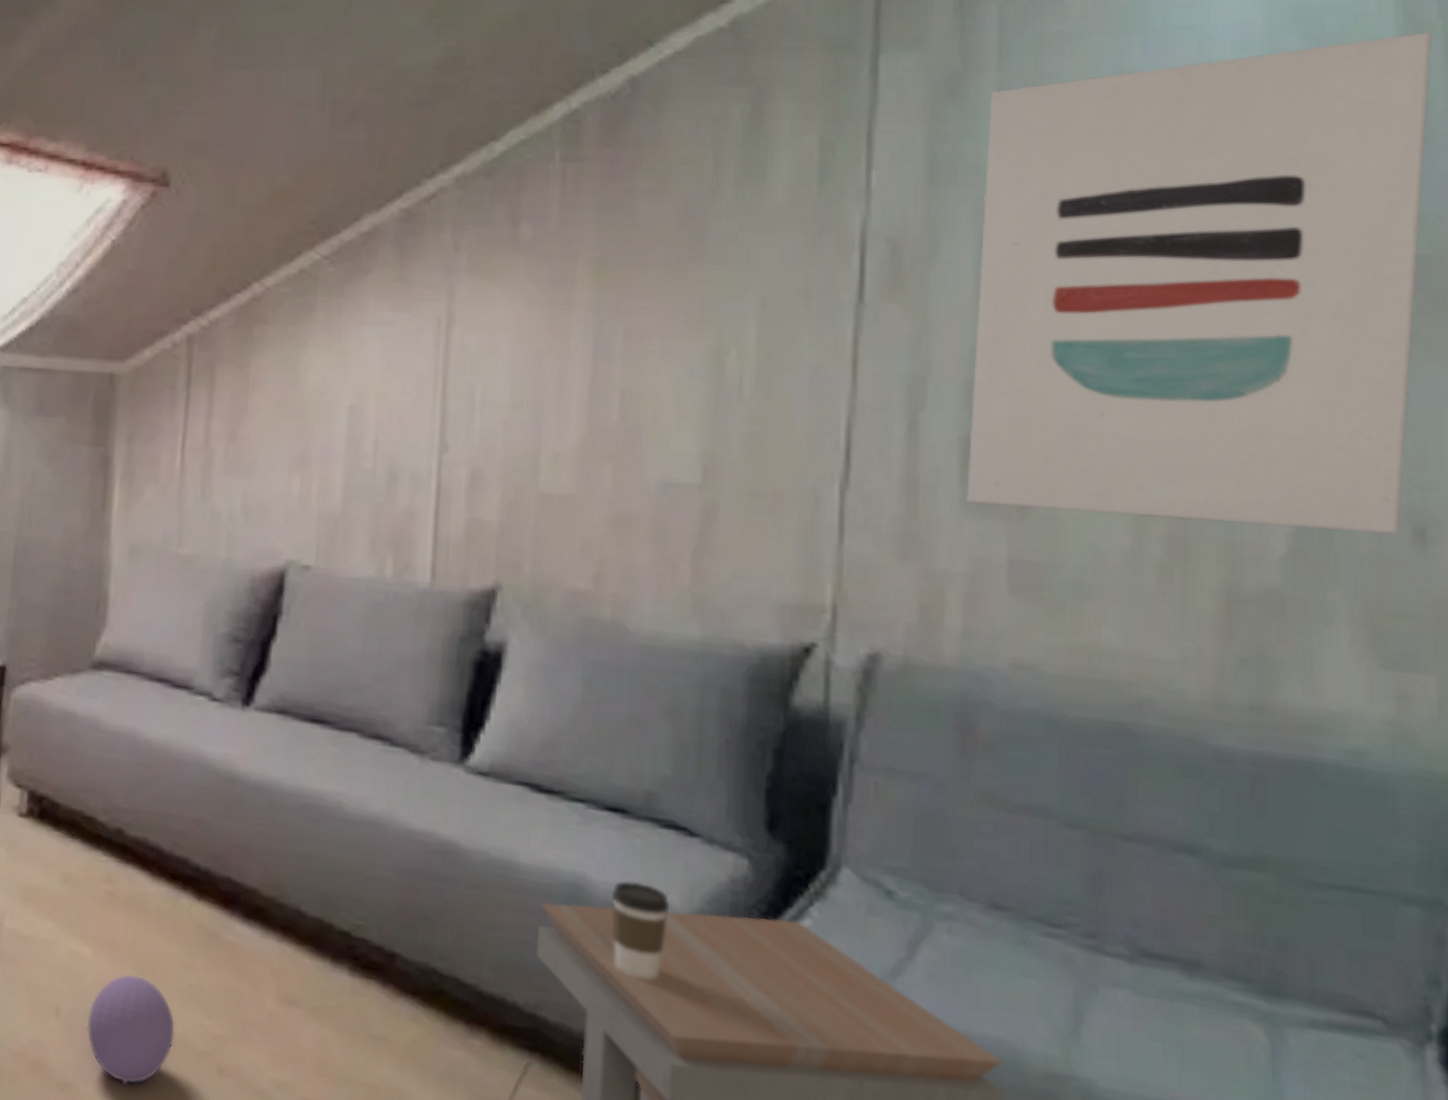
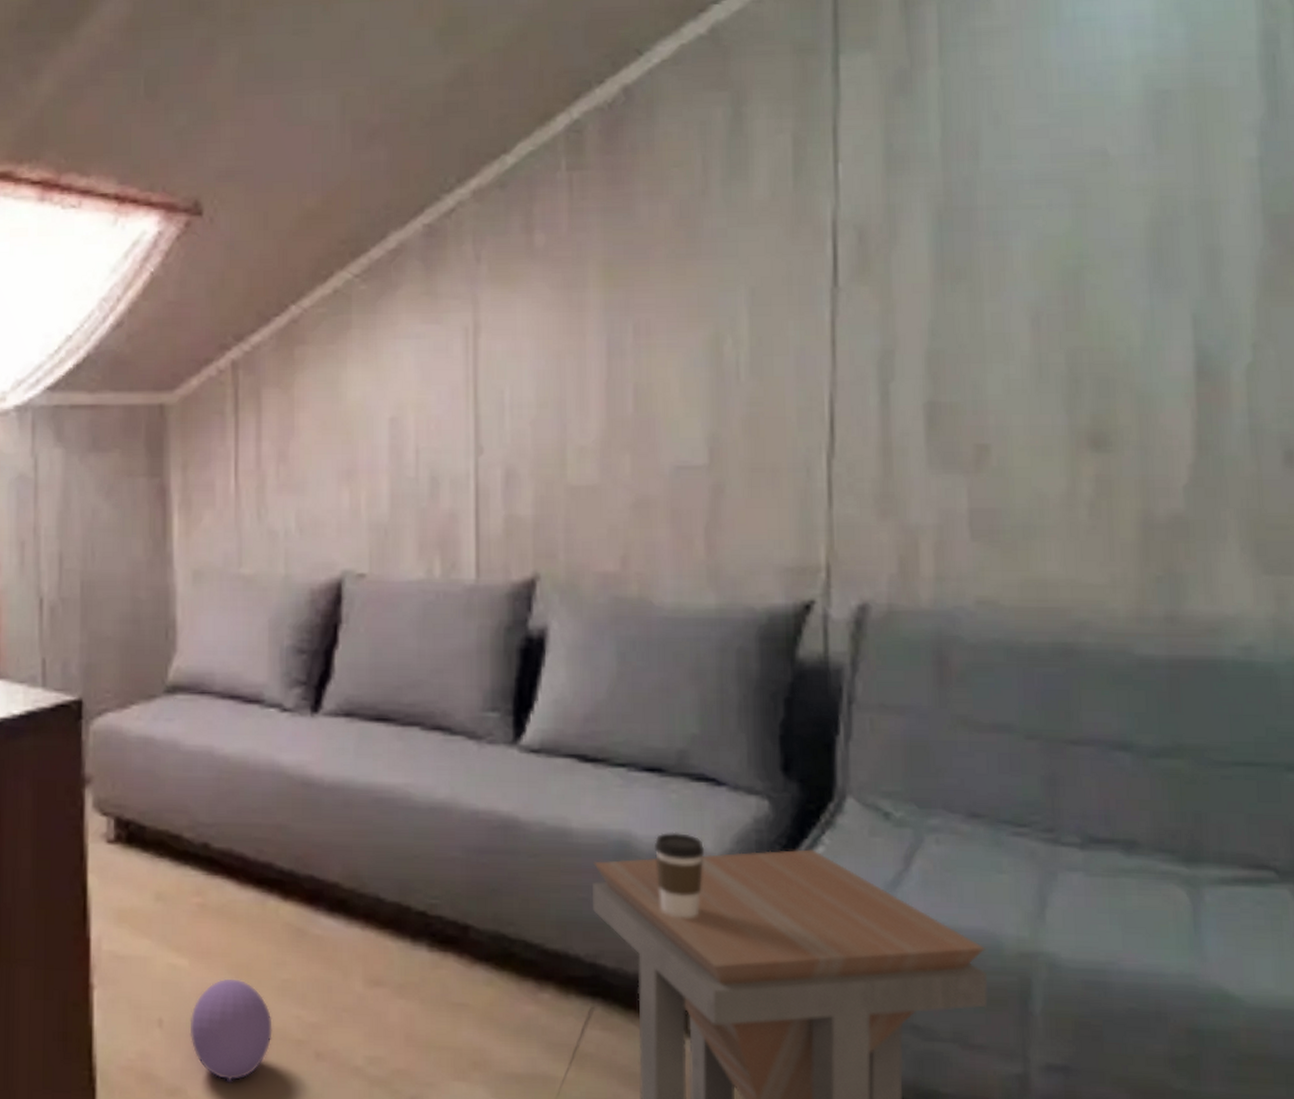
wall art: present [966,32,1432,535] -> none [931,15,1284,462]

